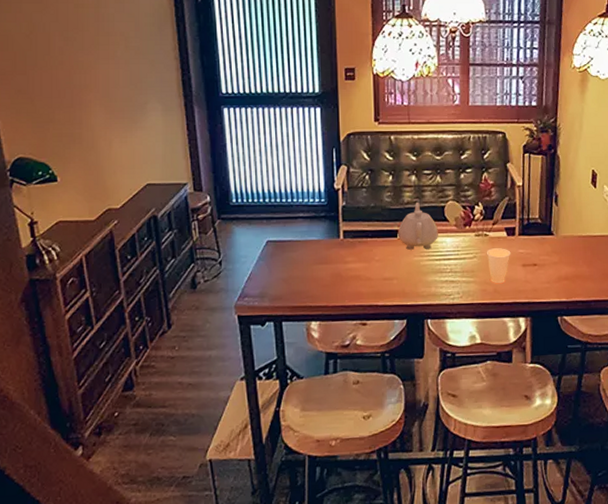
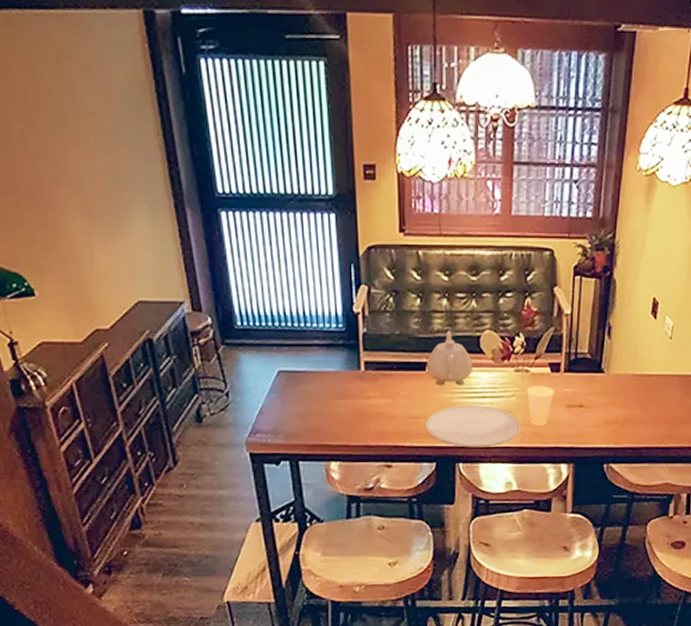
plate: none [398,266,482,305] -> present [426,404,520,448]

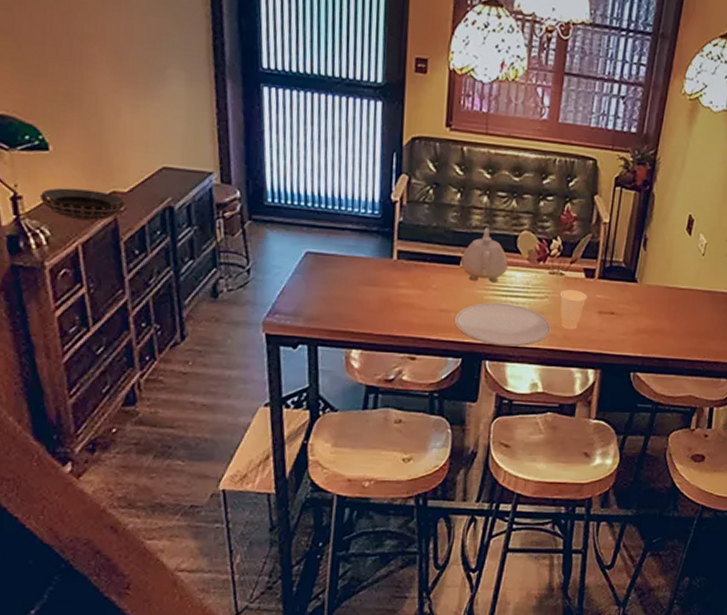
decorative bowl: none [32,330,109,360] -> present [39,188,125,221]

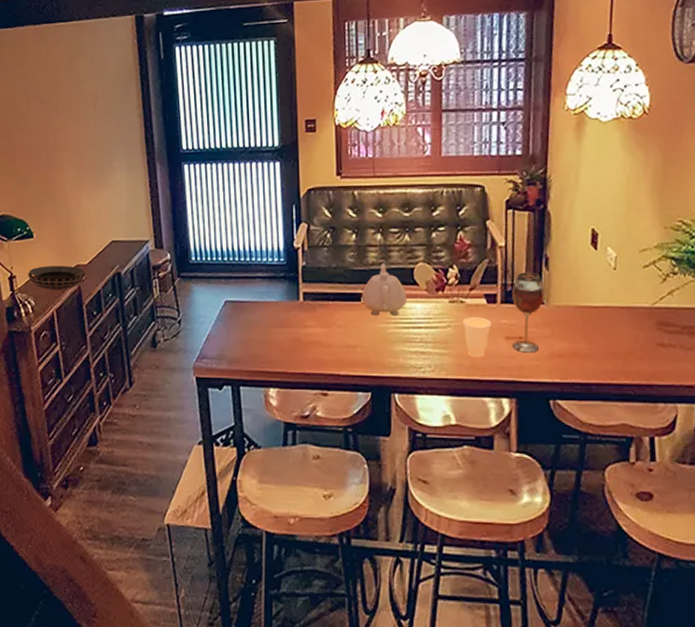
plate: present [455,302,551,347] -> none [361,335,457,378]
wineglass: none [603,250,640,328] -> present [512,272,545,353]

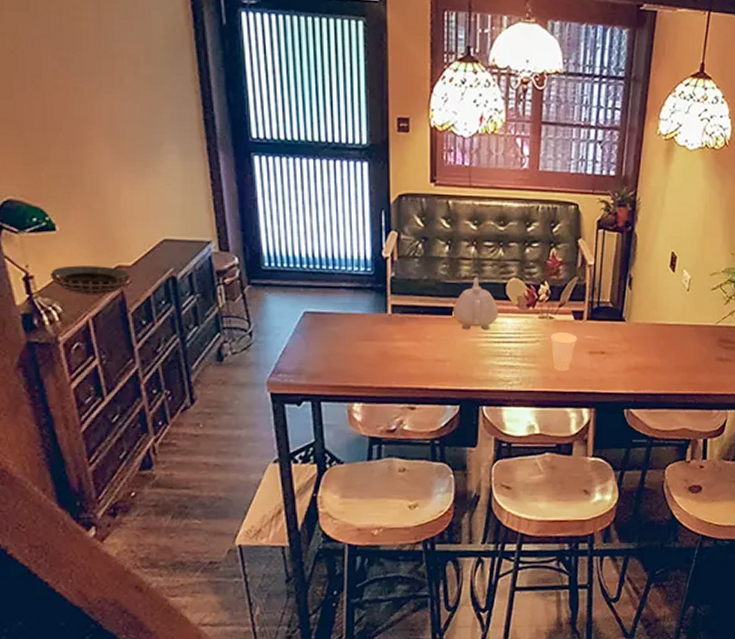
wineglass: present [512,272,545,353] -> none [594,290,627,366]

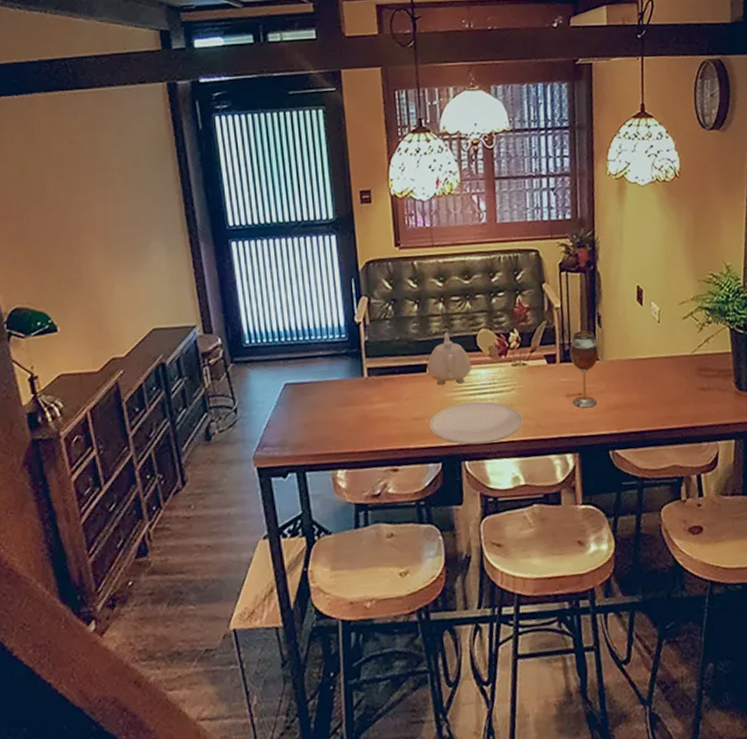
decorative bowl: present [49,265,131,295] -> none [52,360,124,389]
plate: none [451,349,544,391] -> present [430,401,523,445]
cup: present [550,333,577,372] -> none [525,377,553,418]
wineglass: none [594,290,627,366] -> present [569,330,599,408]

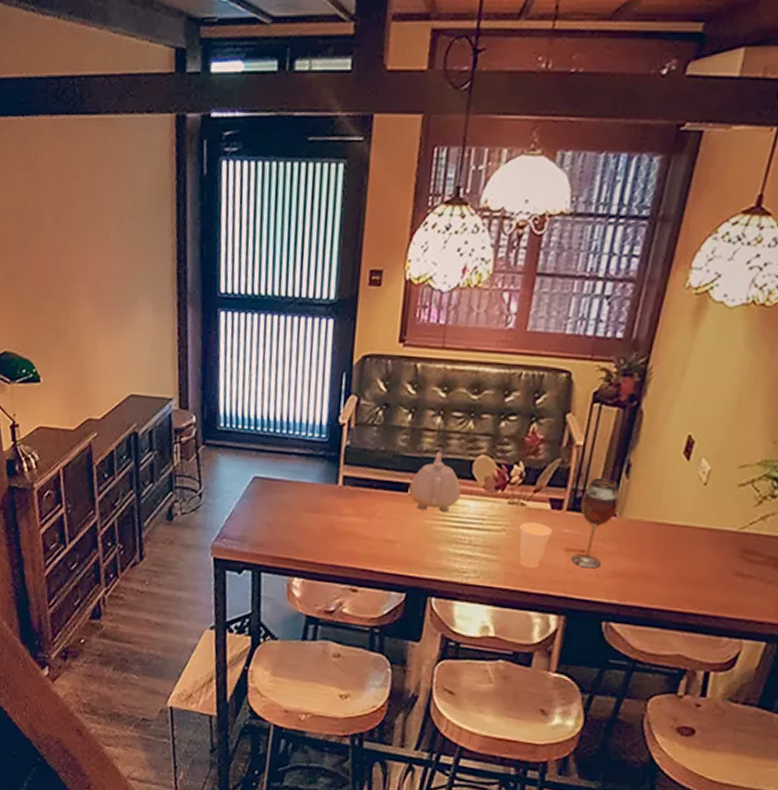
plate: present [430,401,523,445] -> none [400,534,507,584]
cup: none [525,377,553,418] -> present [519,522,553,569]

